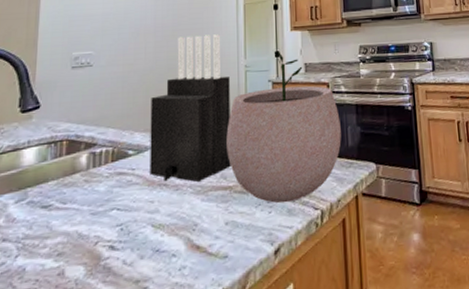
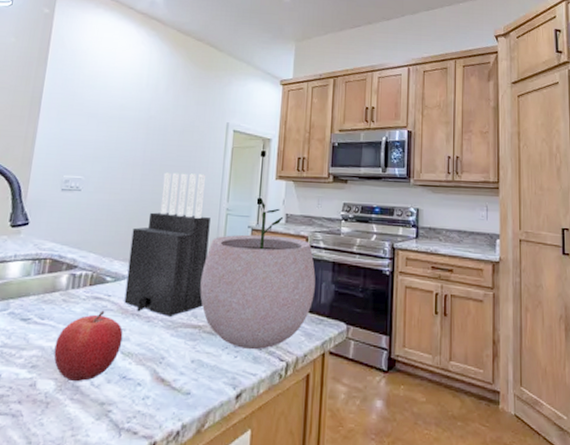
fruit: none [80,185,152,264] -> present [53,310,123,382]

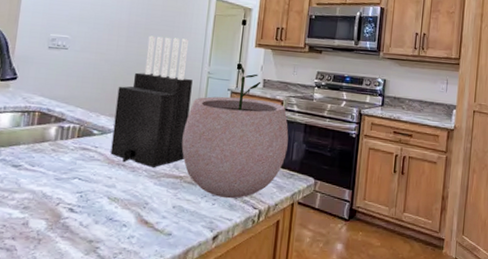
fruit: present [53,310,123,382] -> none [44,160,110,222]

